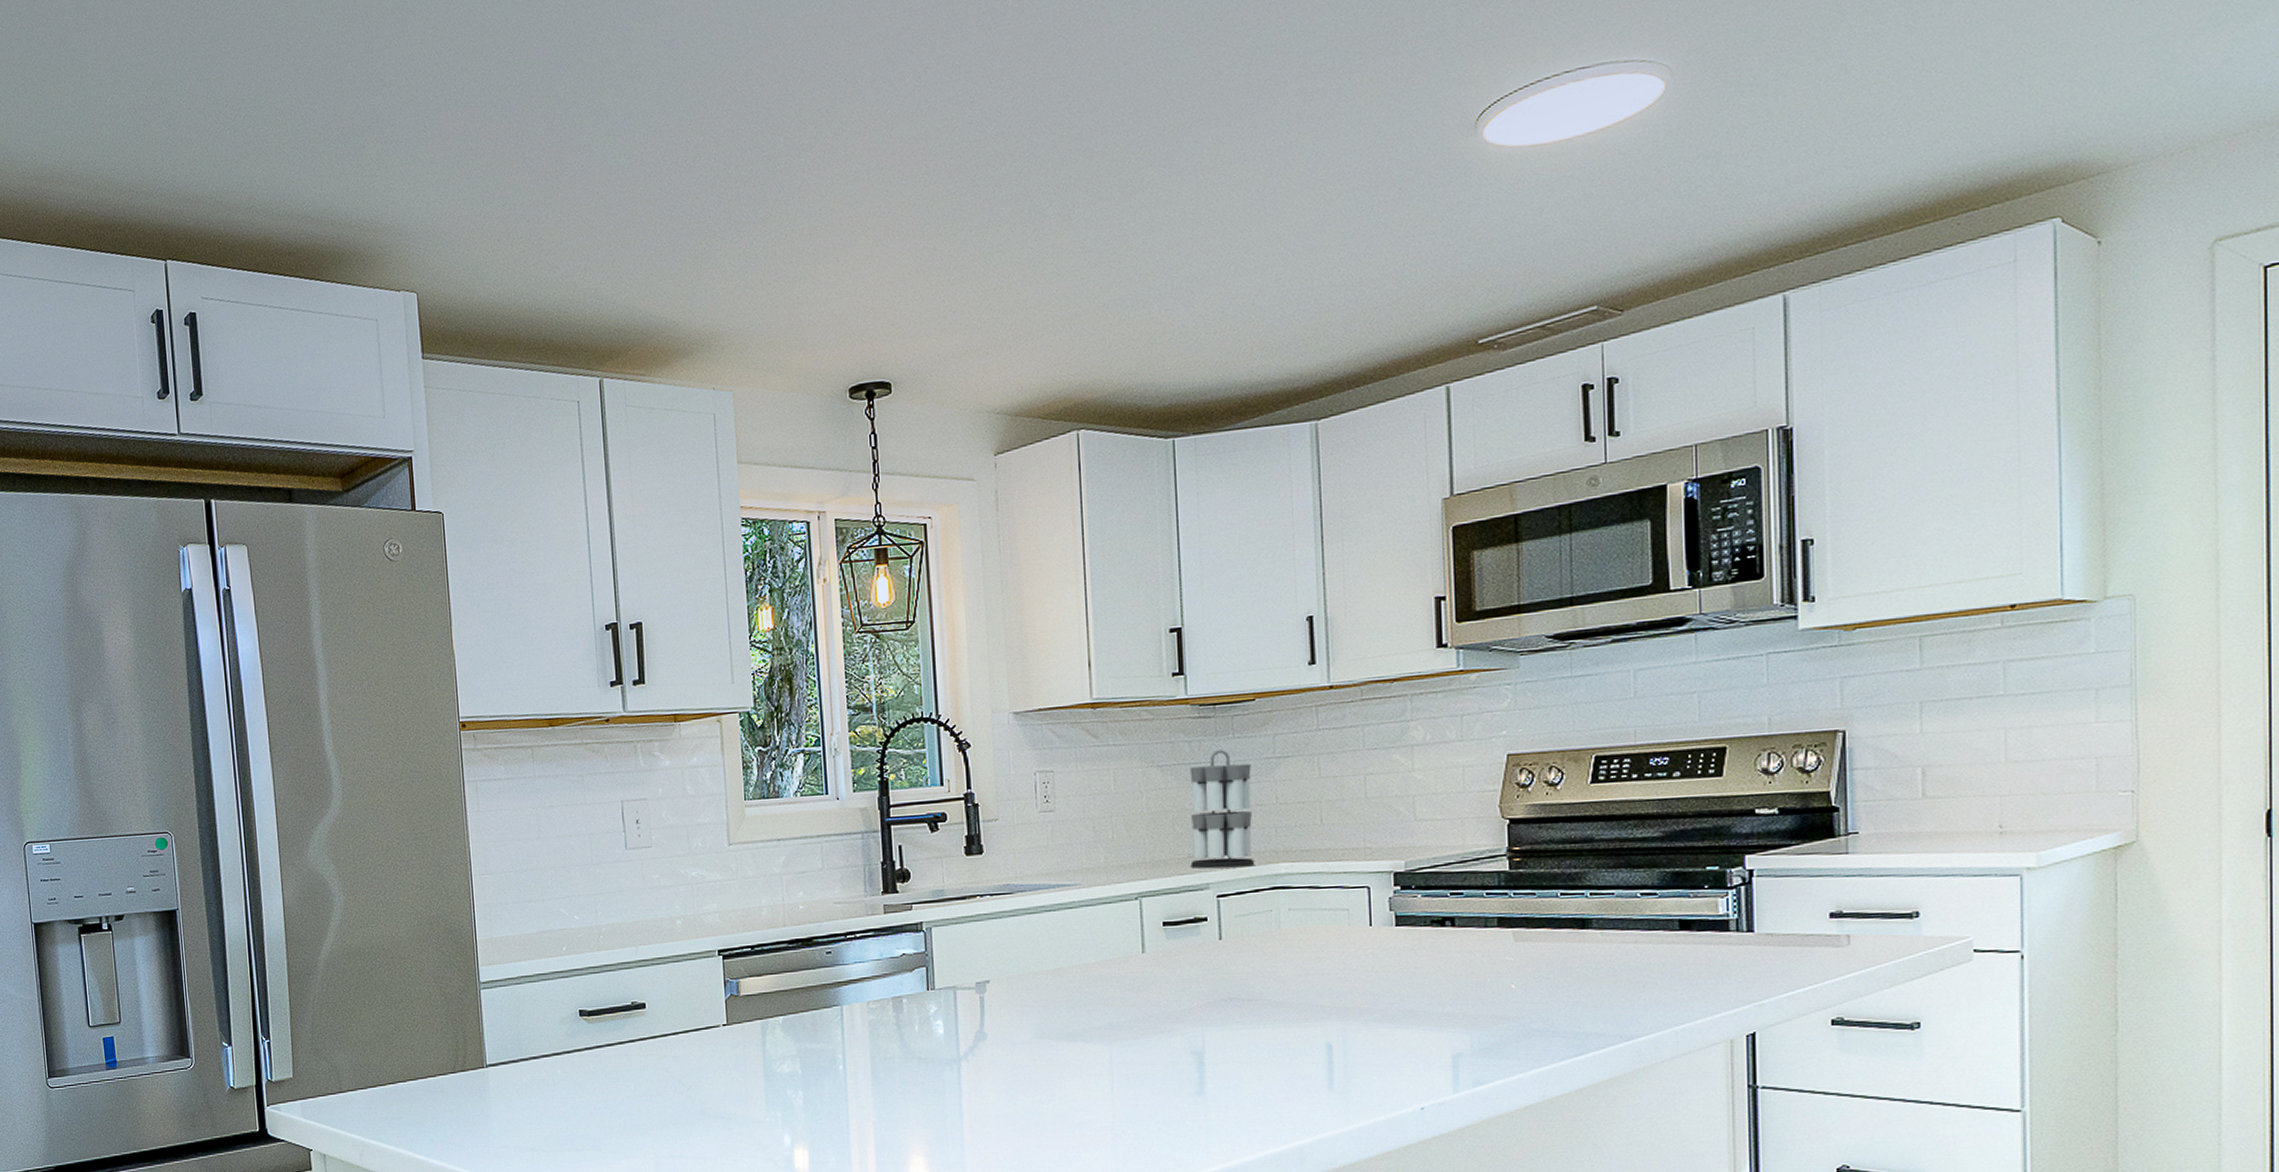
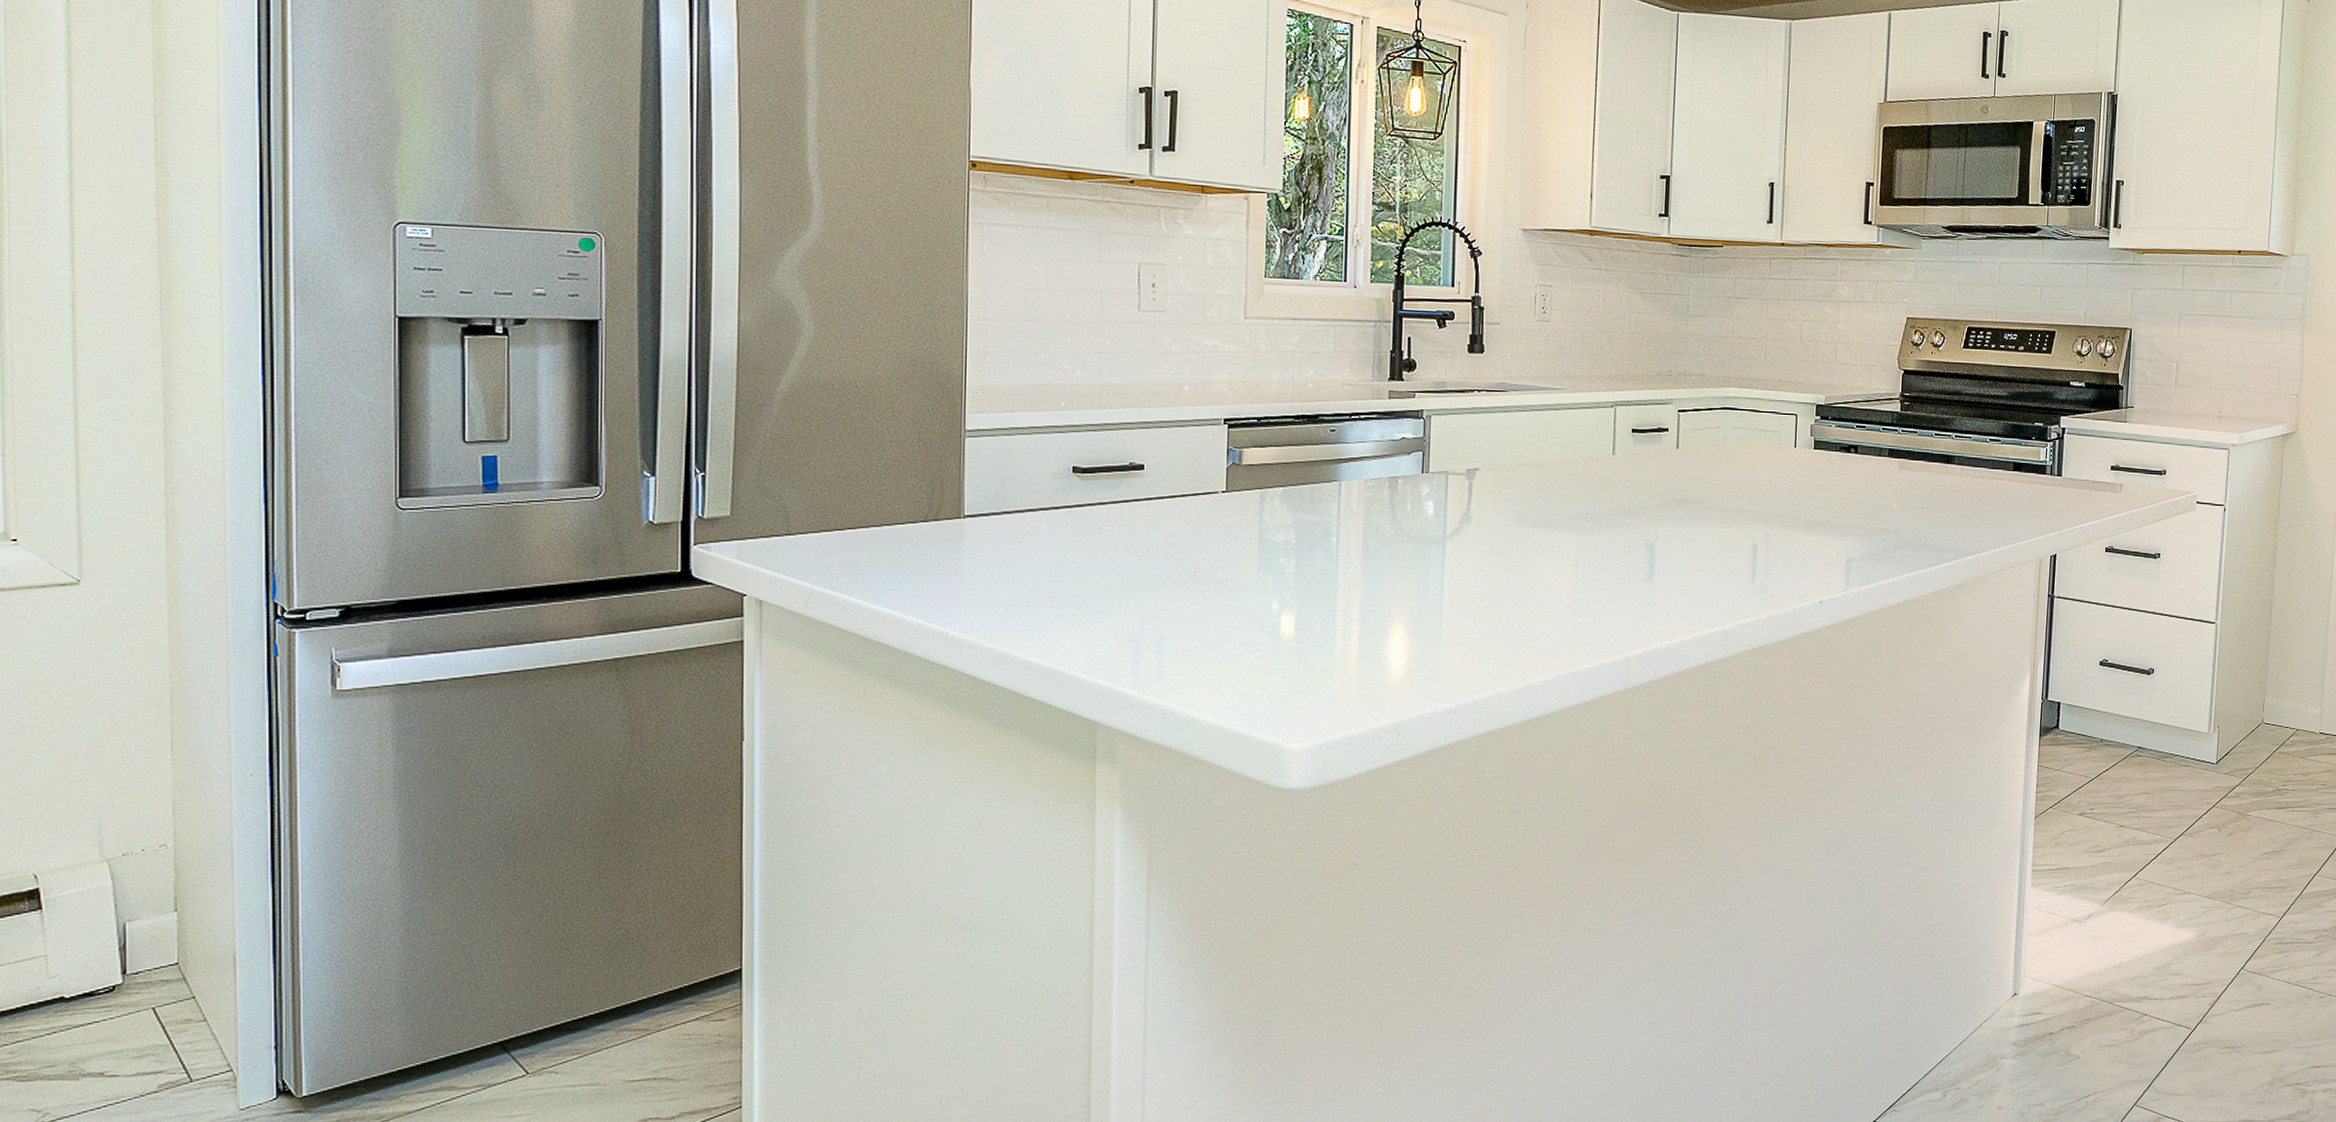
spice rack: present [1189,750,1255,869] -> none [1659,285,1715,388]

